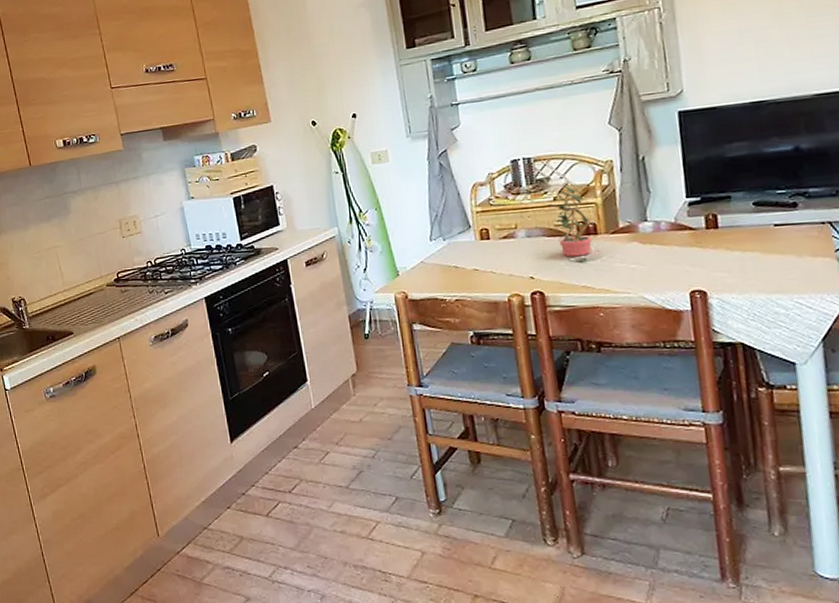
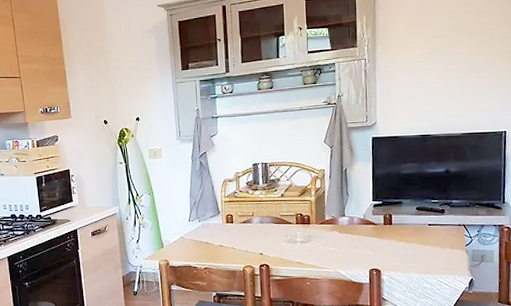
potted plant: present [545,186,597,262] -> none [275,187,310,244]

